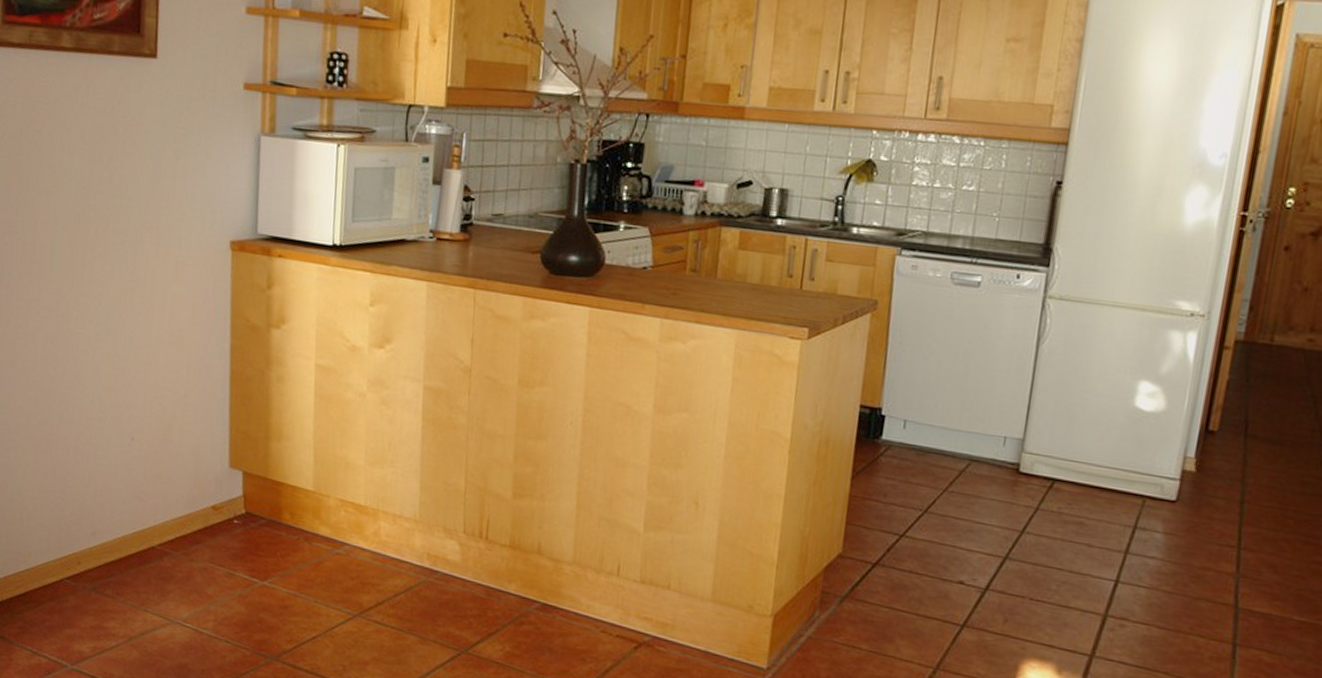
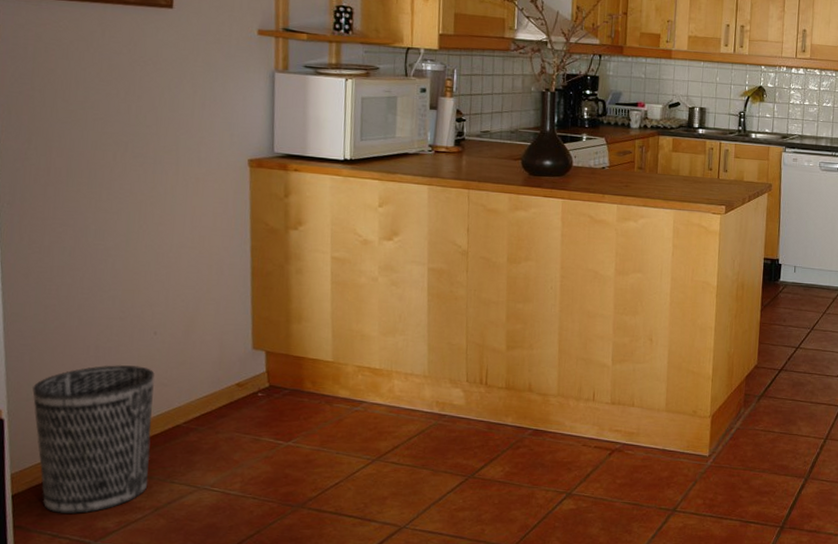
wastebasket: none [16,470,131,632] -> present [32,365,155,514]

